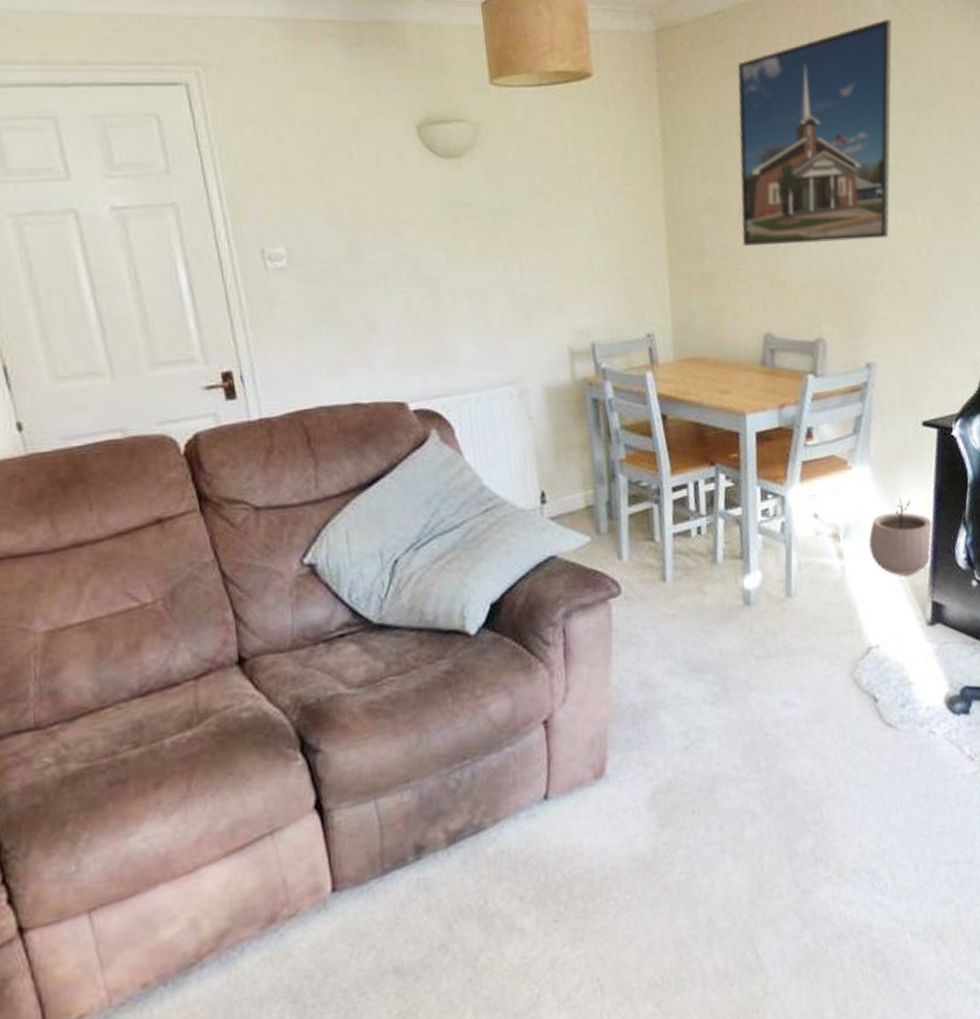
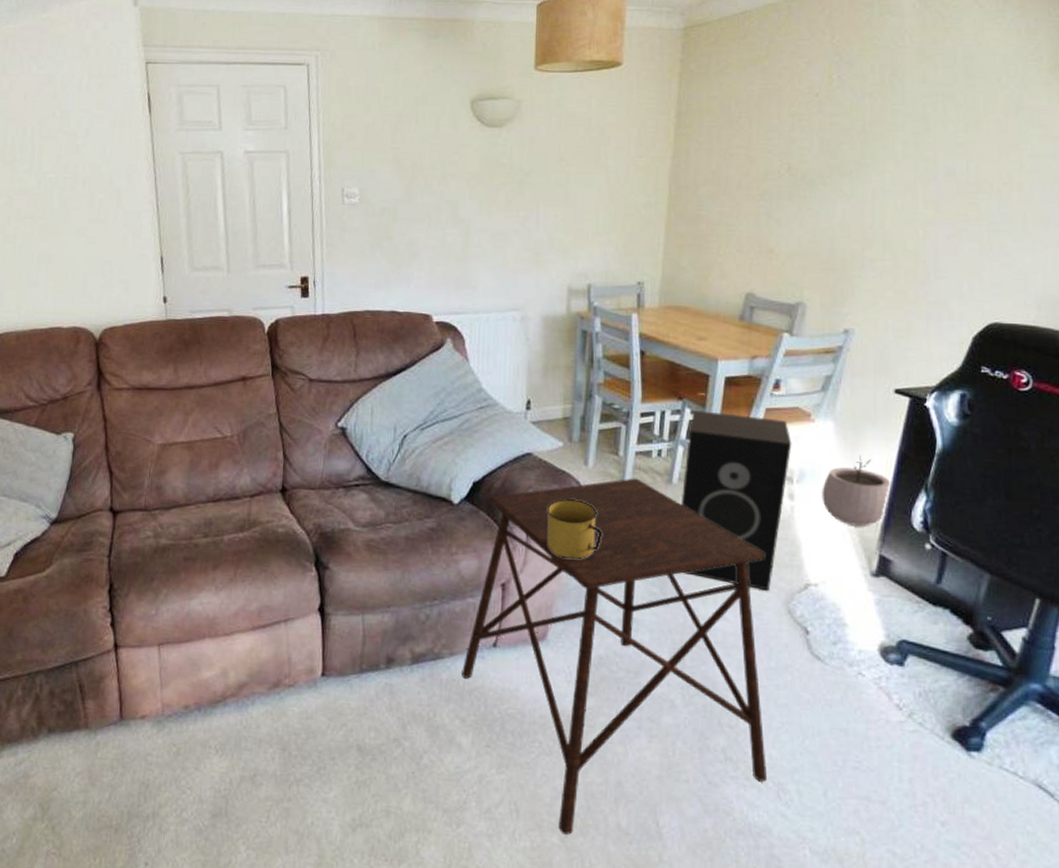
side table: none [511,564,860,999] -> present [462,478,768,835]
mug: none [582,601,650,675] -> present [547,499,602,560]
speaker: none [726,471,834,665] -> present [681,409,792,591]
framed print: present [737,19,893,246] -> none [738,18,919,218]

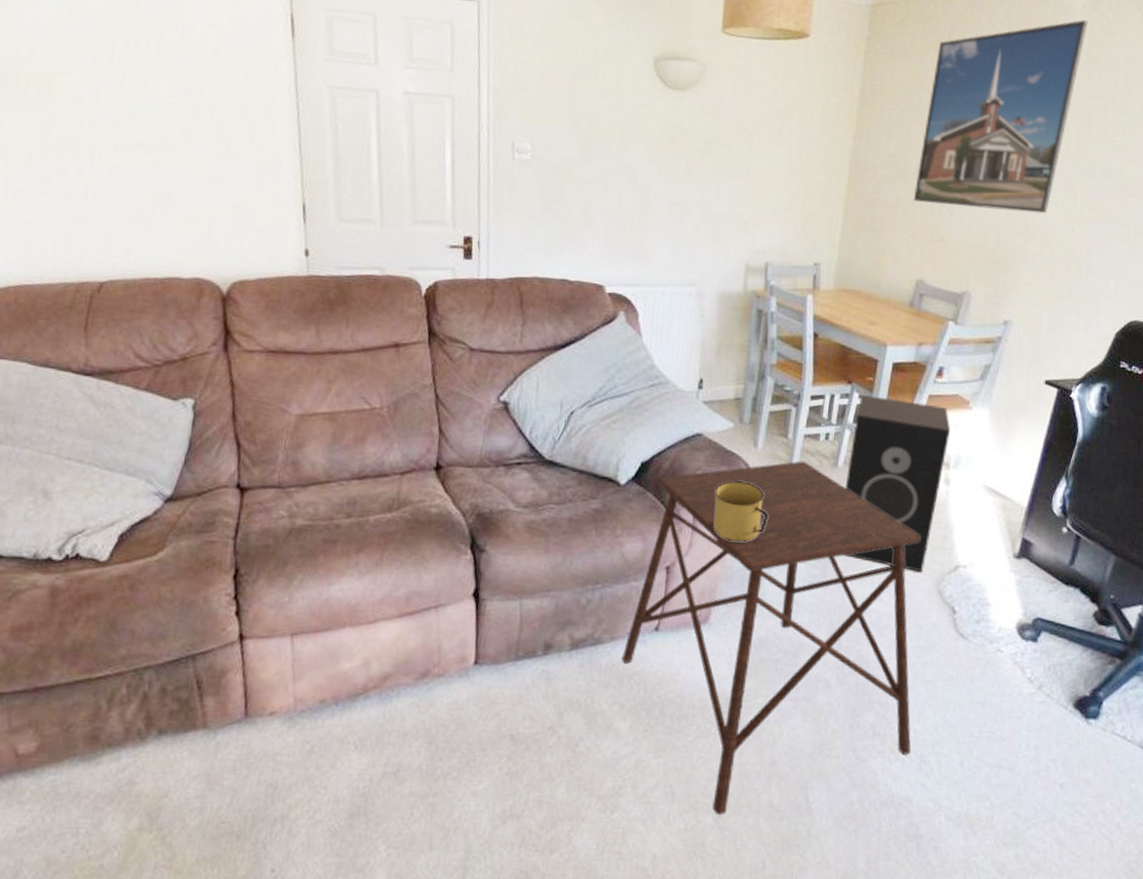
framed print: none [738,18,919,218] -> present [913,19,1088,214]
plant pot: present [822,455,891,526] -> none [975,443,1036,511]

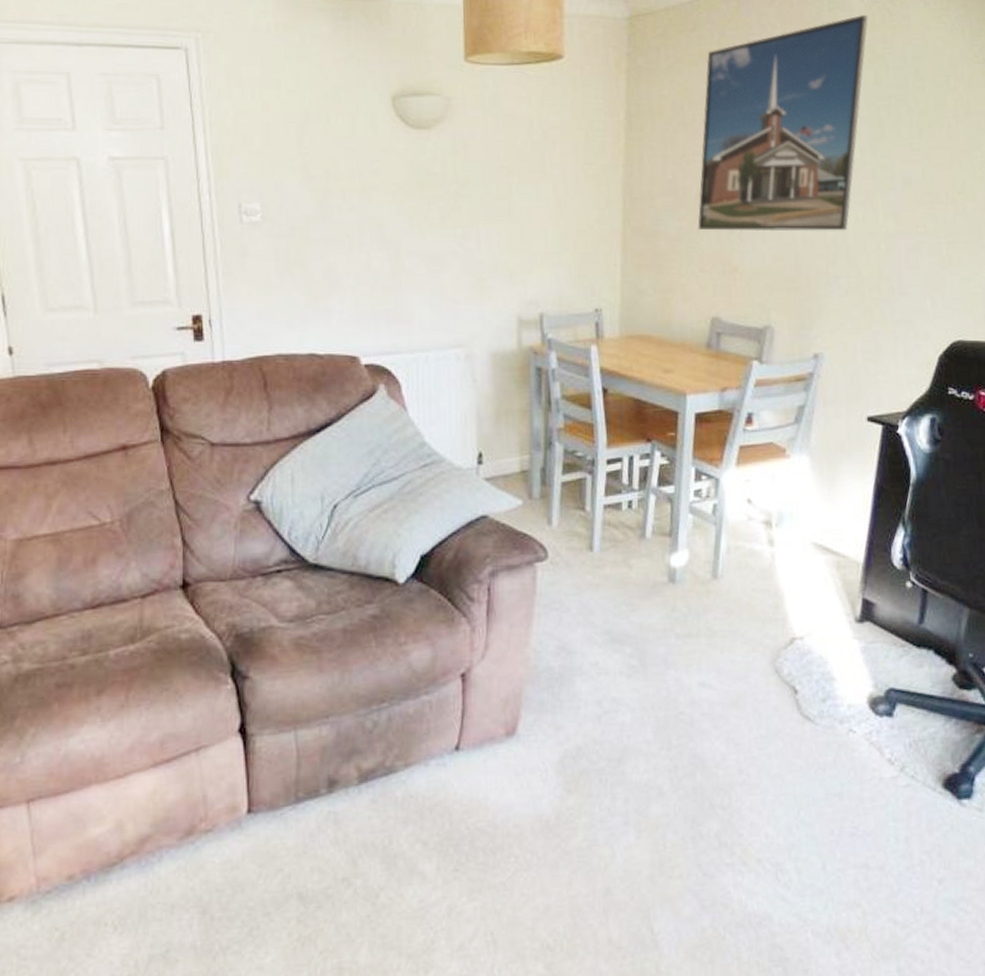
side table: present [622,461,921,815] -> none [420,535,765,961]
mug: present [713,481,768,543] -> none [508,566,572,637]
speaker: present [844,394,951,572] -> none [656,452,769,650]

